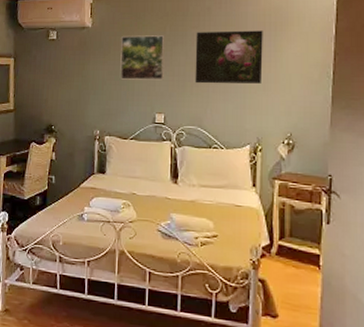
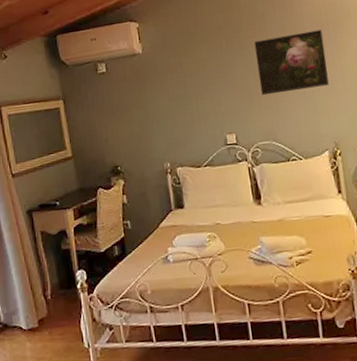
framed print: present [120,35,165,80] -> none [176,50,229,104]

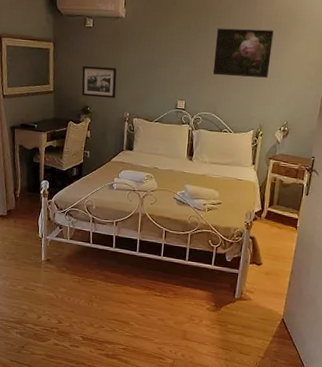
picture frame: none [103,113,150,155] -> present [82,66,117,99]

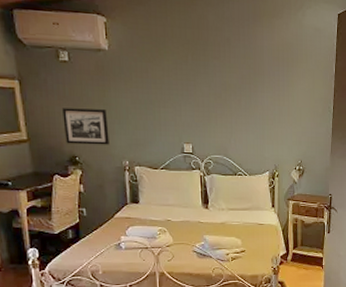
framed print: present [212,28,274,78] -> none [217,63,278,116]

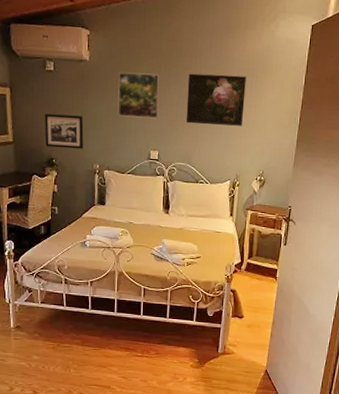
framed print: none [143,62,189,111] -> present [118,72,160,119]
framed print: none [217,63,278,116] -> present [186,73,246,126]

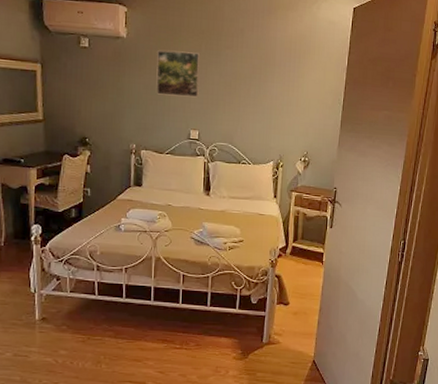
picture frame: present [44,113,84,149] -> none [77,91,120,128]
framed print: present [186,73,246,126] -> none [227,52,289,106]

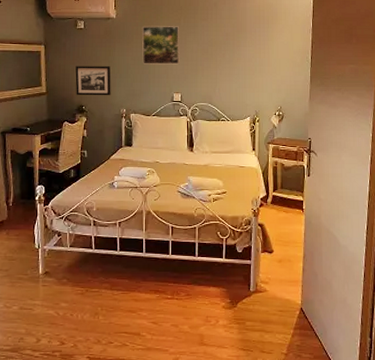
picture frame: none [77,91,120,128] -> present [75,66,111,96]

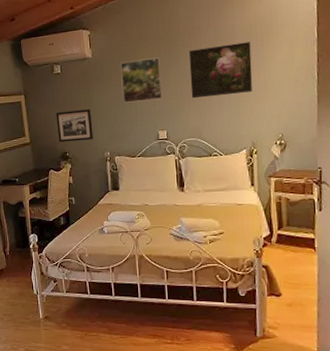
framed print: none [205,23,259,67] -> present [188,41,253,99]

